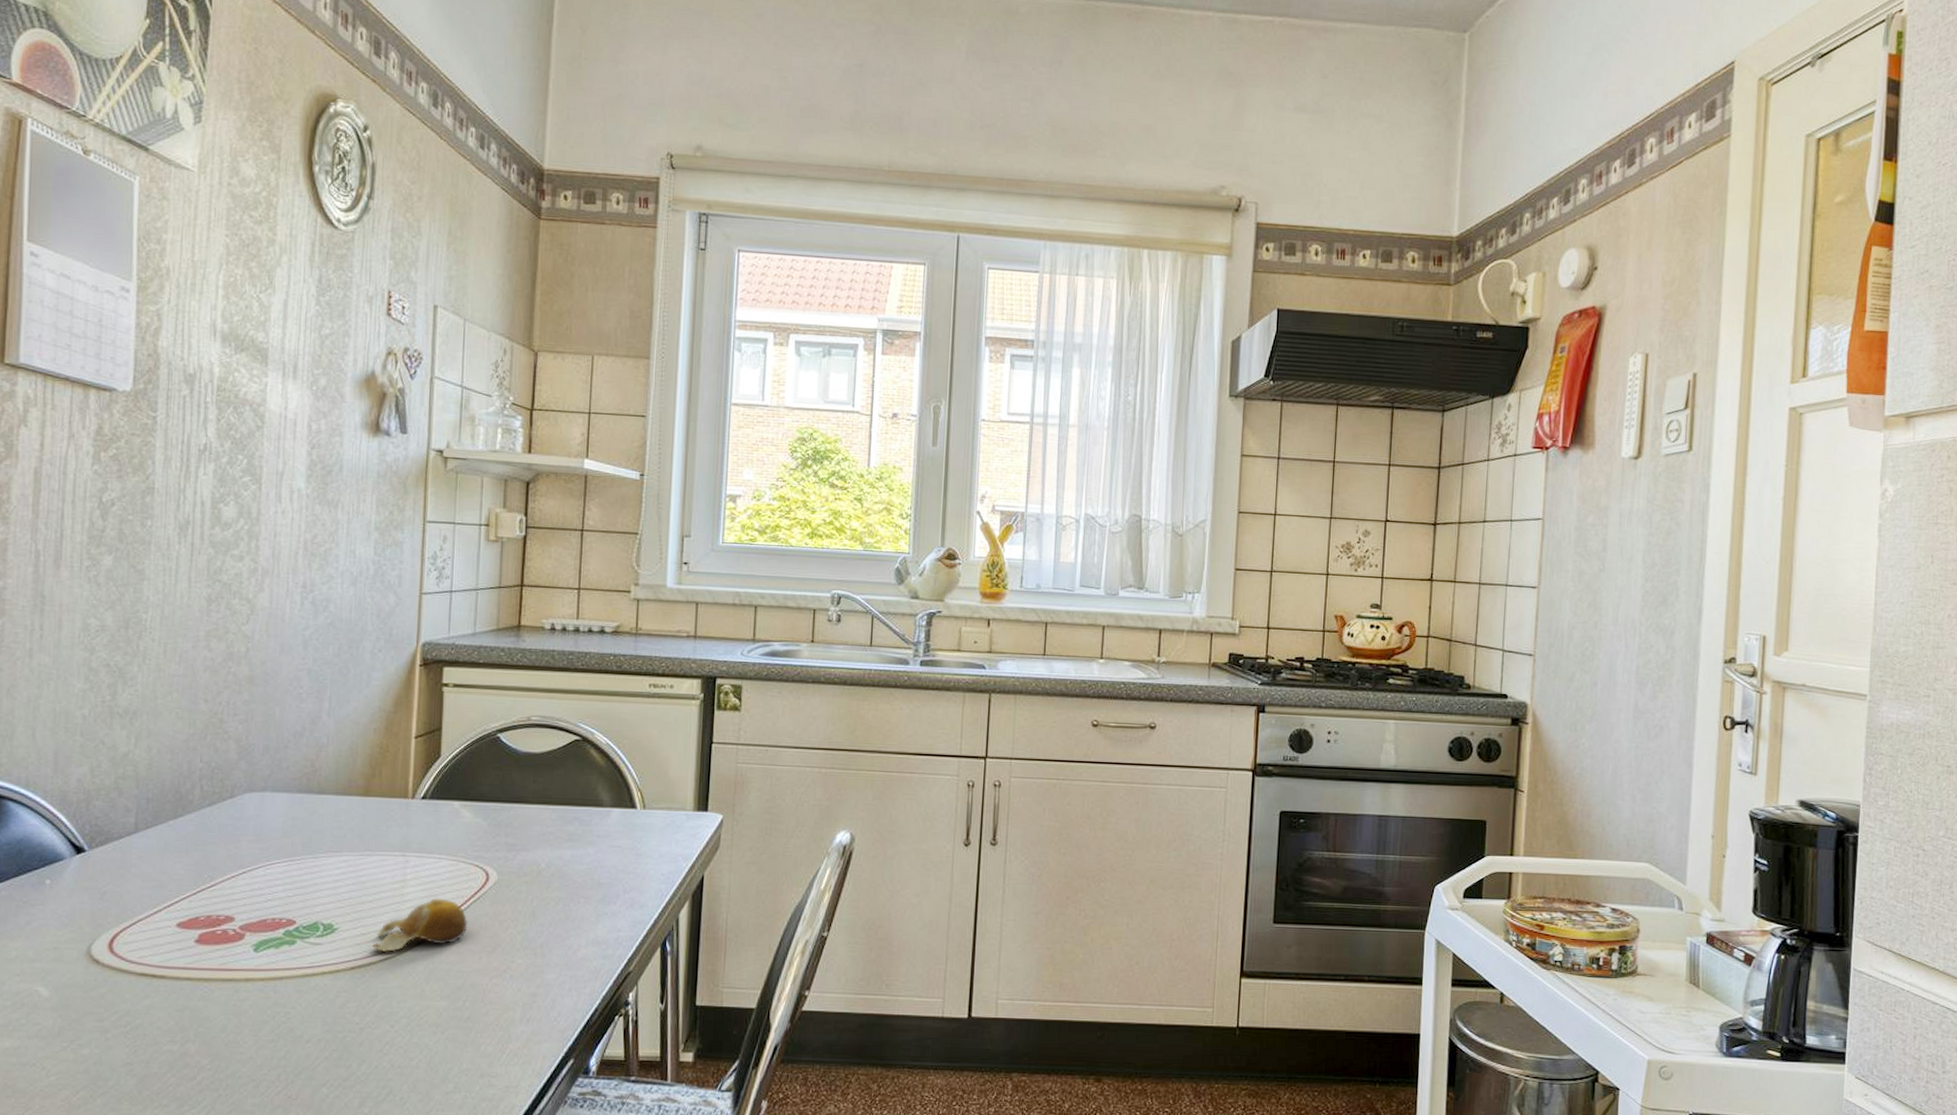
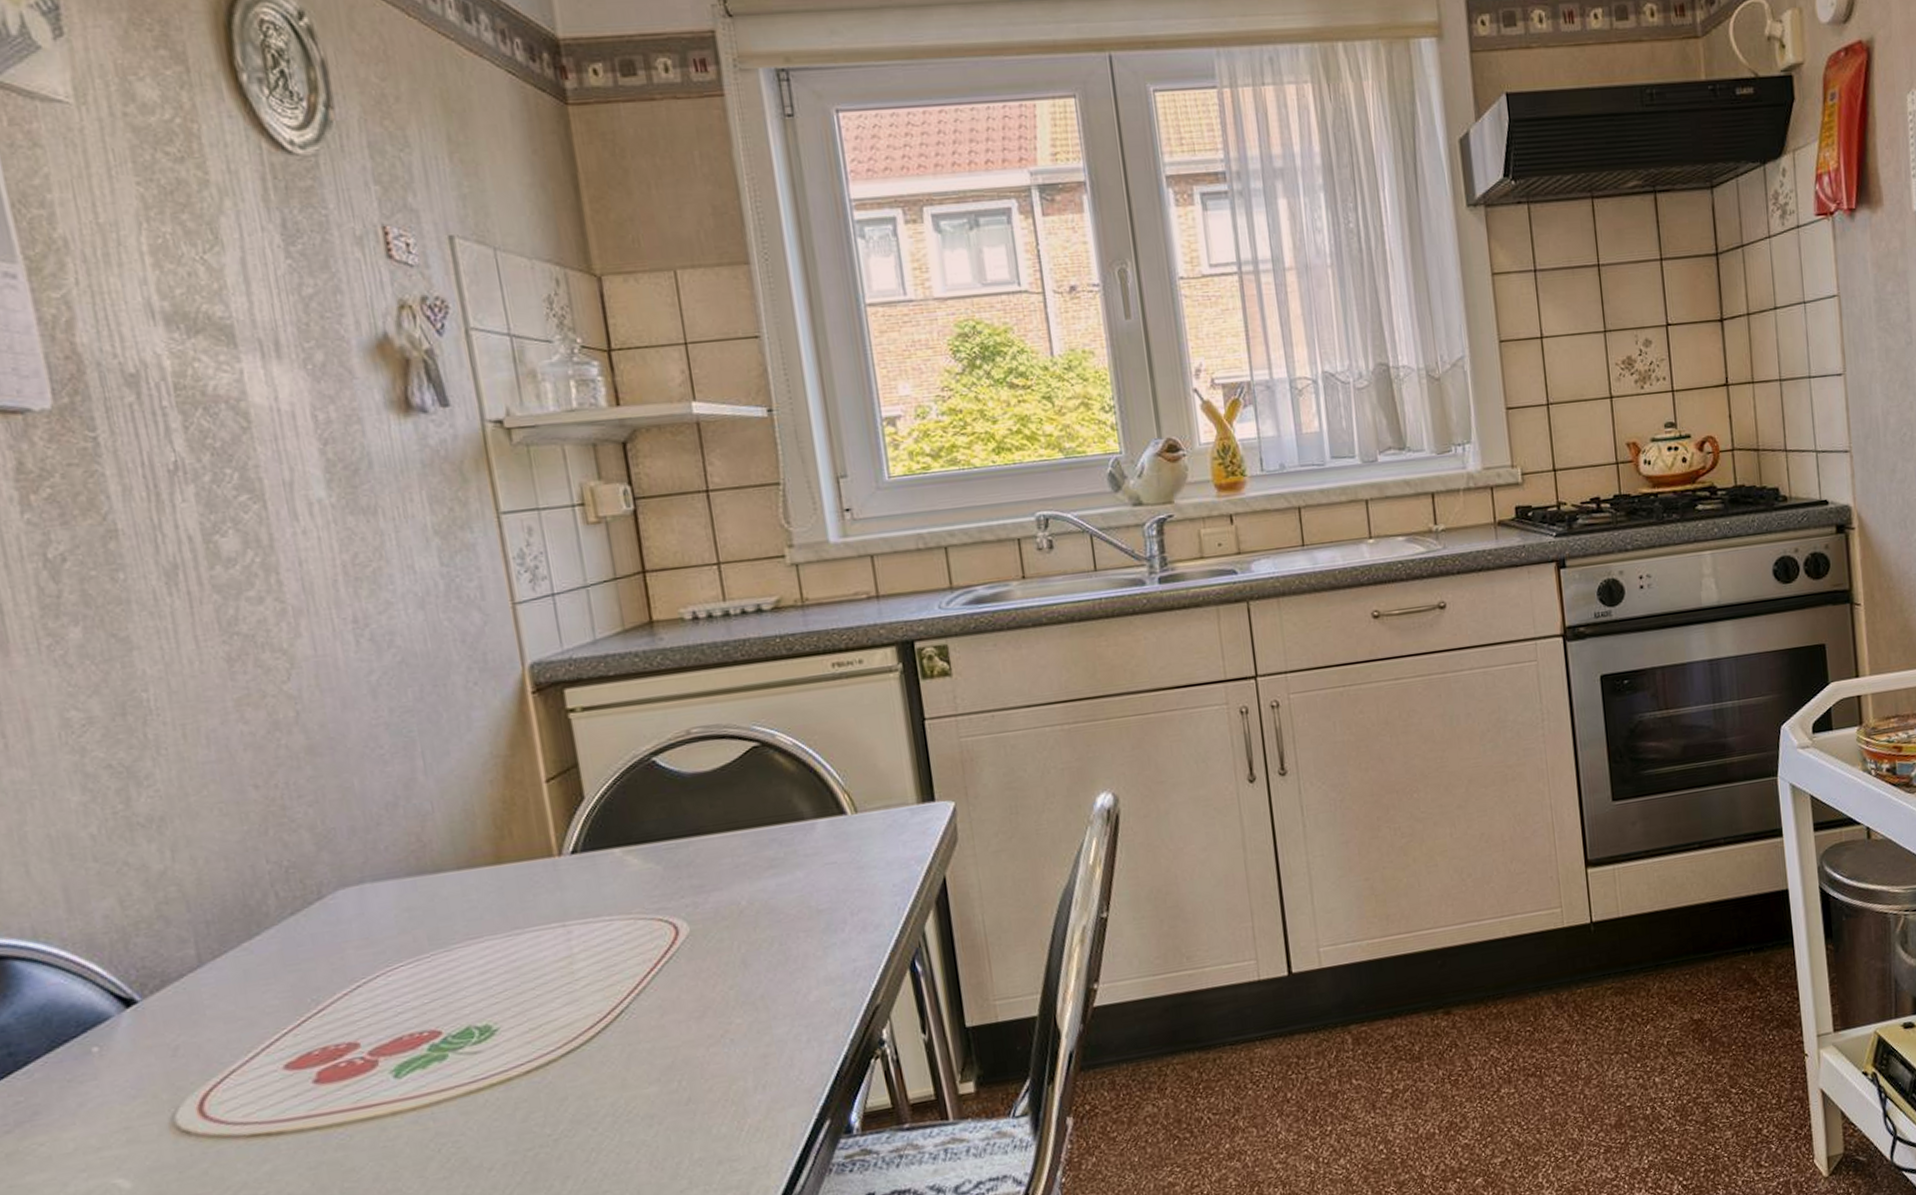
fruit: present [373,898,468,953] -> none [548,967,665,1046]

